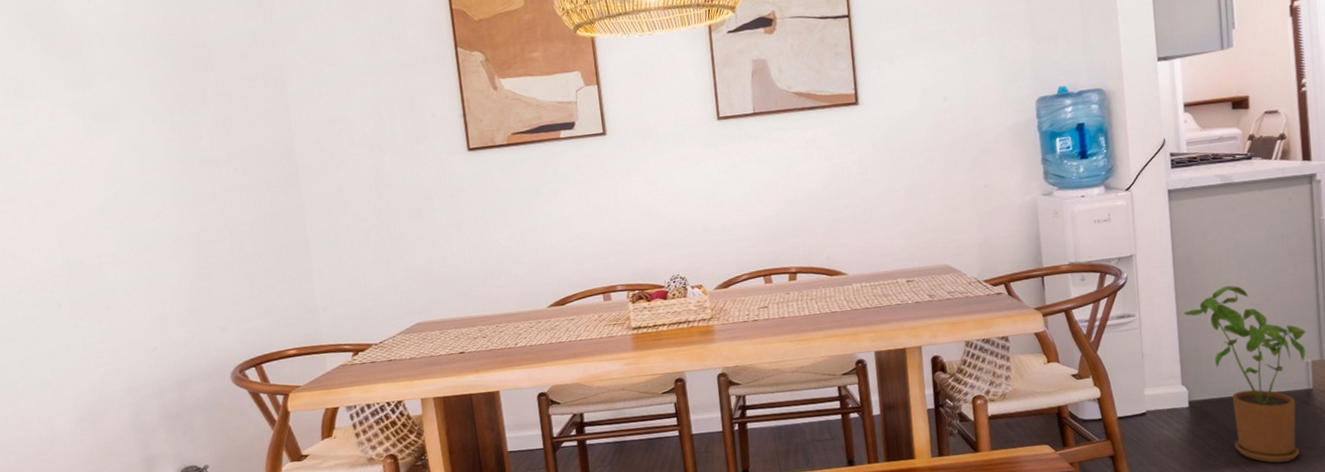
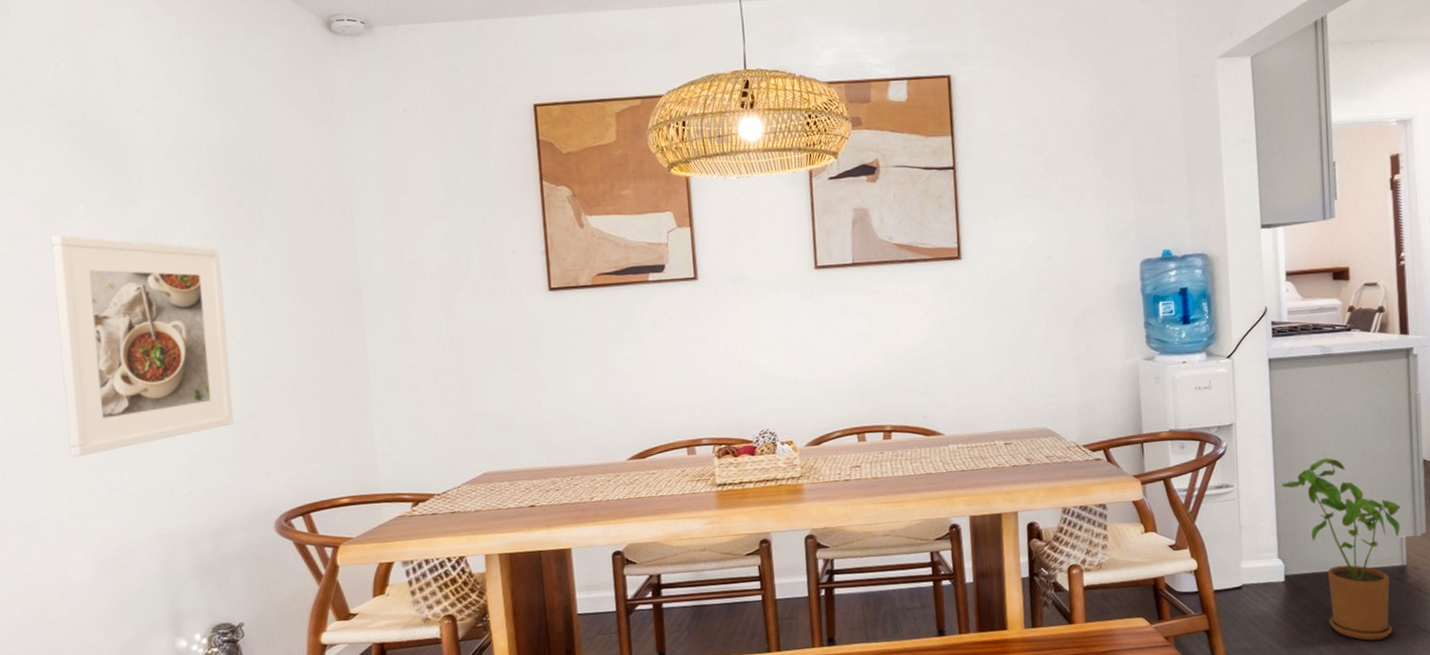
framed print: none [19,117,189,319] -> present [50,234,234,457]

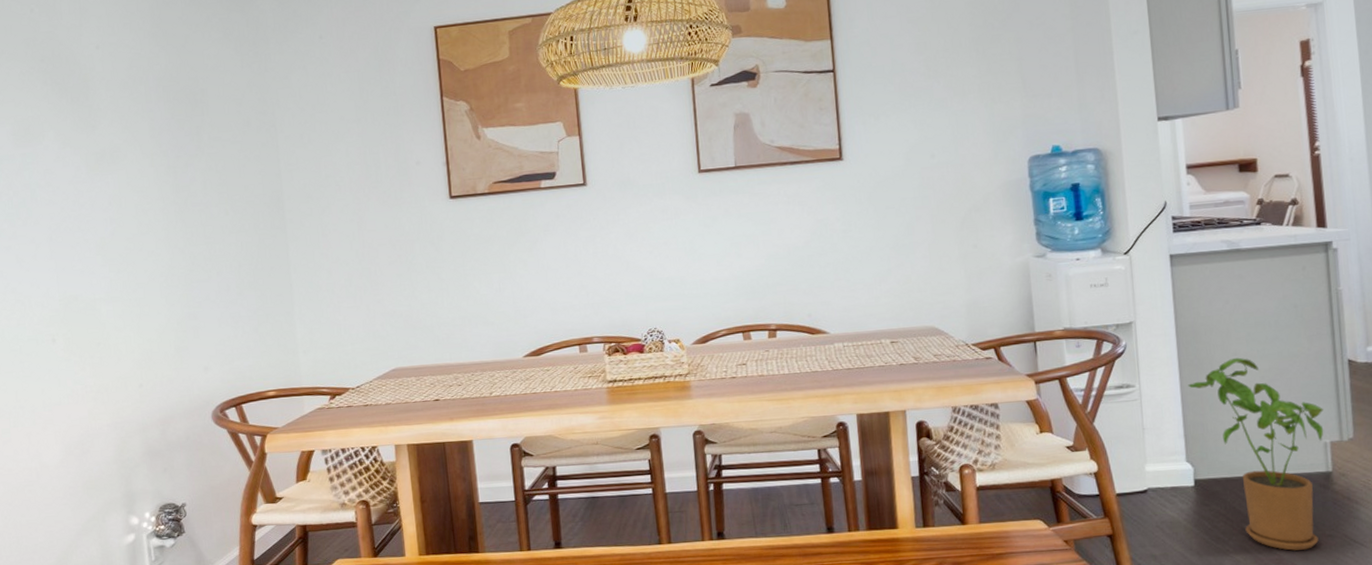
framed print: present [50,234,234,457] -> none [27,158,177,353]

